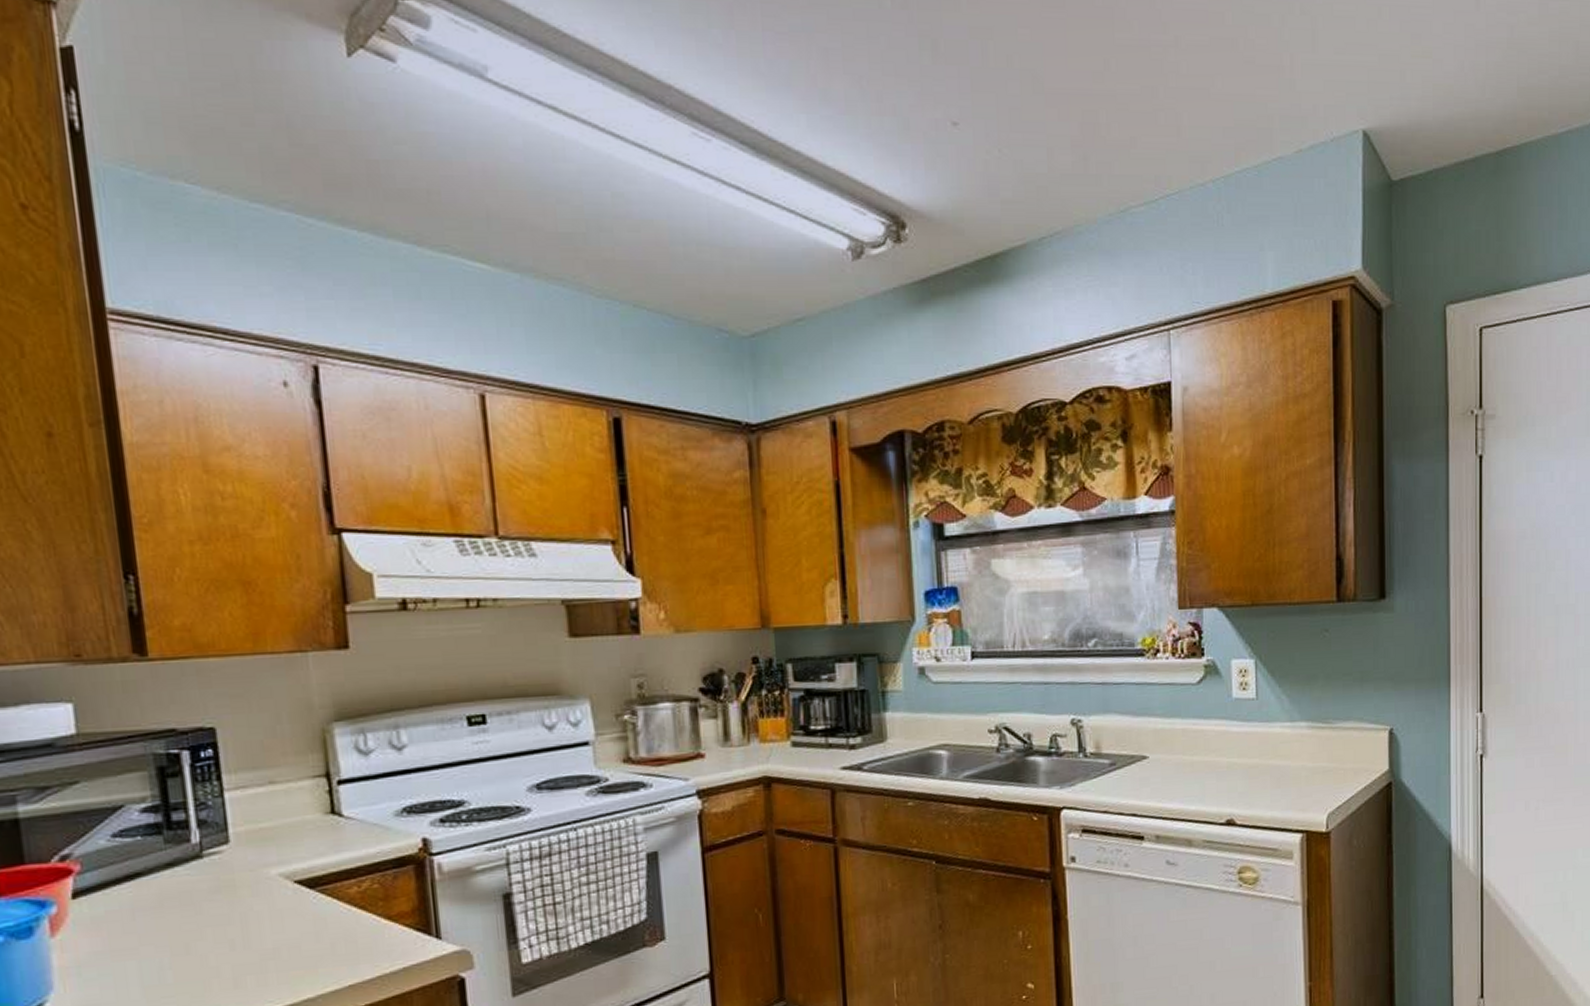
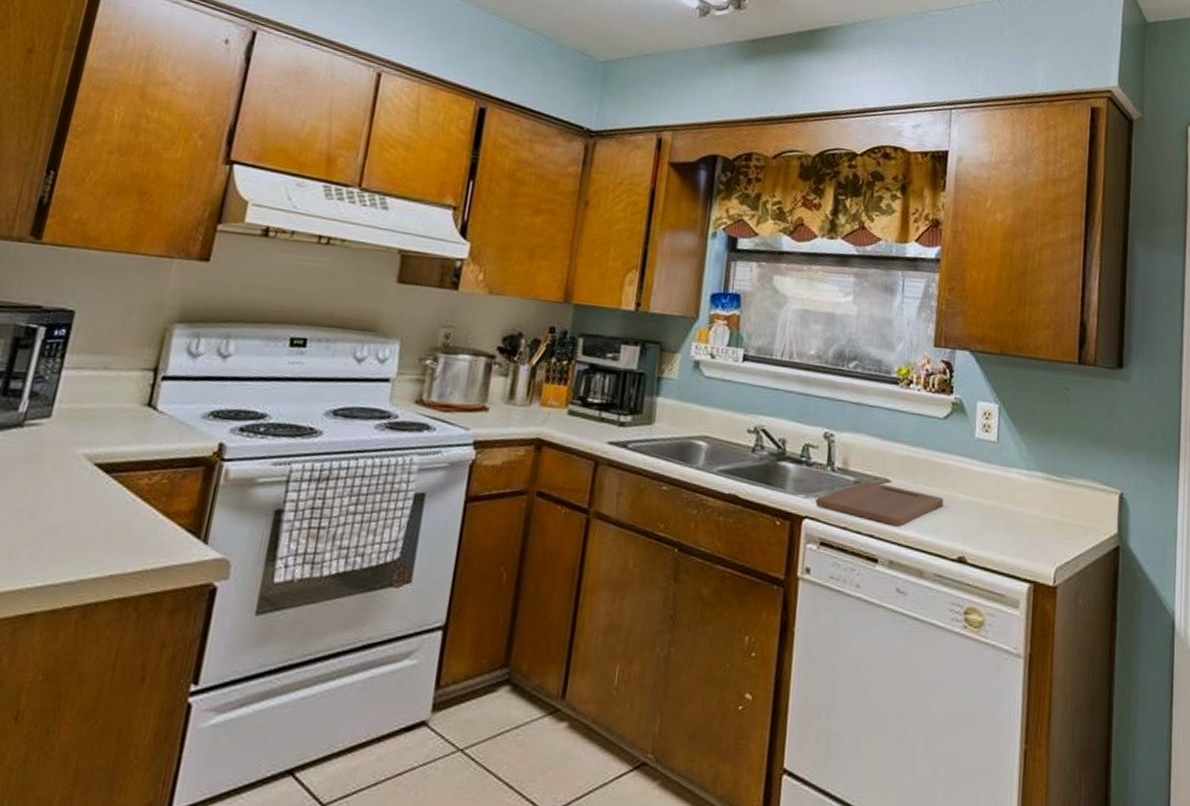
cutting board: none [1071,760,1206,801] -> present [815,481,944,527]

